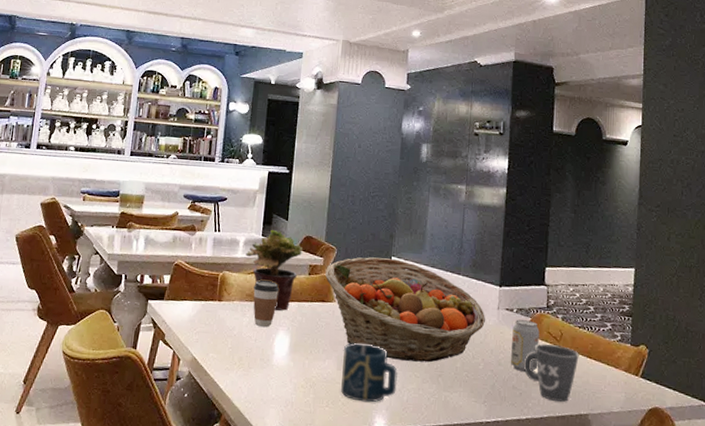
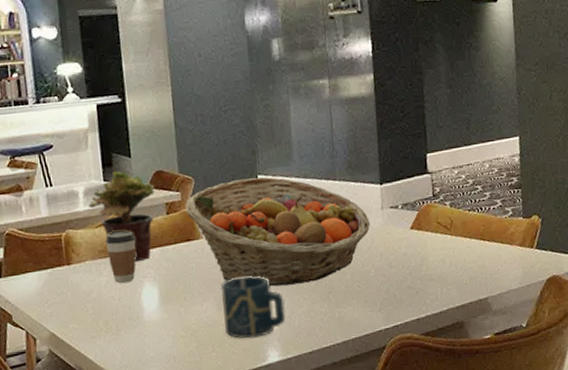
beverage can: present [510,319,540,372] -> none [400,214,431,269]
mug: present [523,344,579,402] -> none [415,233,472,292]

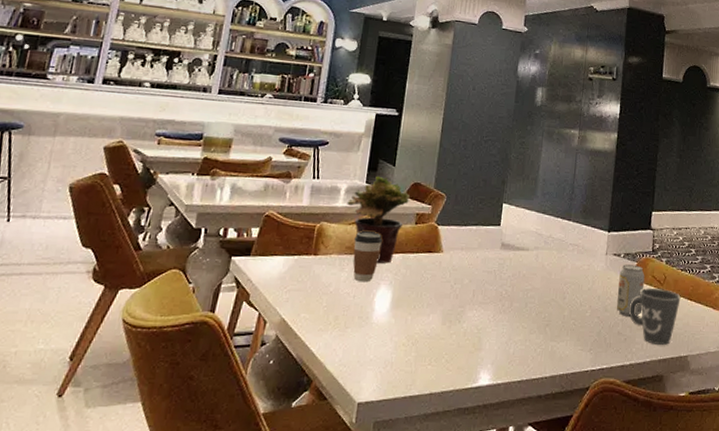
fruit basket: present [185,177,370,287] -> none [433,204,594,312]
cup: present [220,275,286,339] -> none [445,295,505,358]
beverage can: none [400,214,431,269] -> present [616,264,645,317]
mug: none [415,233,472,292] -> present [628,288,681,345]

